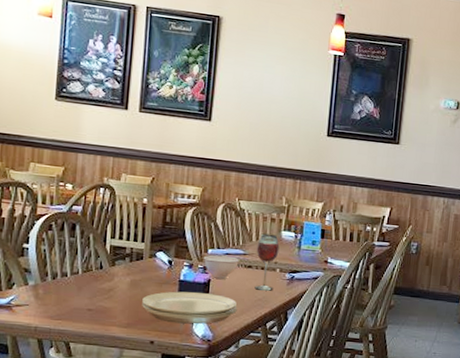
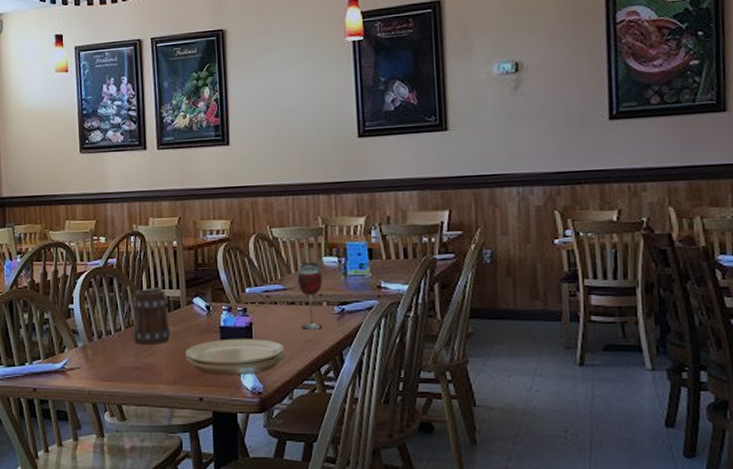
beer mug: none [89,238,131,290] -> present [132,287,171,345]
bowl: present [203,255,239,280] -> none [241,293,280,322]

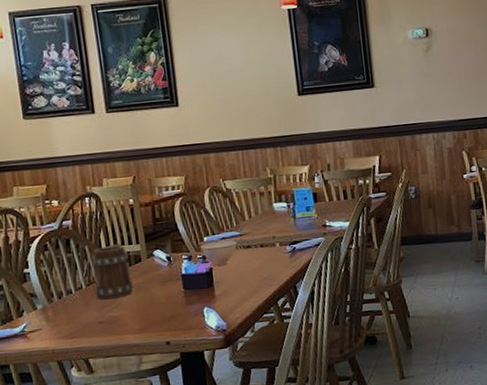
plate: present [184,339,286,376] -> none [148,281,246,320]
bowl: none [241,293,280,322] -> present [200,240,237,267]
wineglass: present [297,262,323,329] -> none [251,208,277,269]

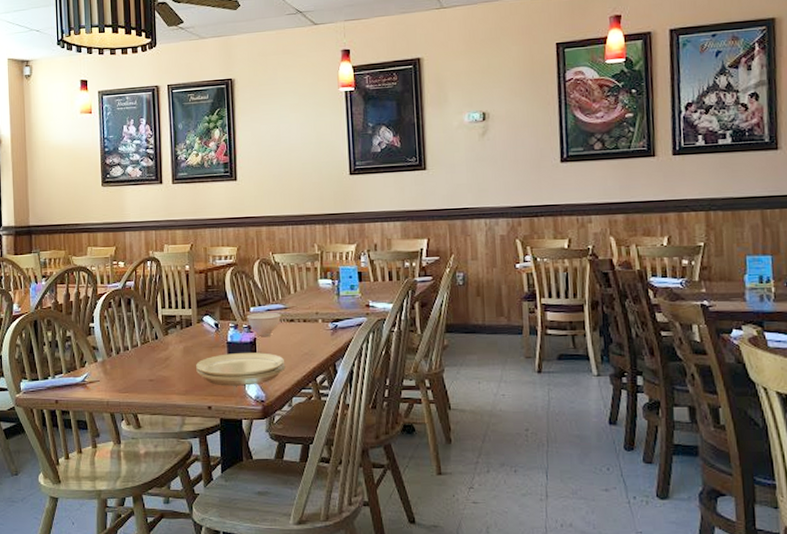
beer mug: present [92,243,134,300] -> none [148,307,183,359]
plate: none [148,281,246,320] -> present [195,352,286,386]

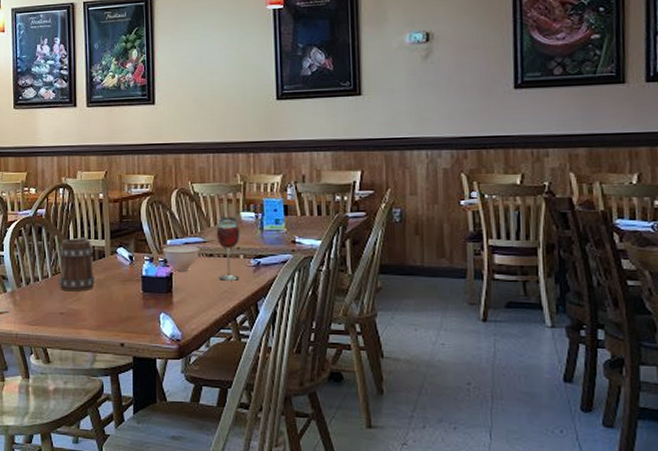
beer mug: none [148,307,183,359] -> present [58,237,96,292]
plate: present [195,352,286,386] -> none [107,288,204,323]
wineglass: none [296,284,319,344] -> present [216,217,240,281]

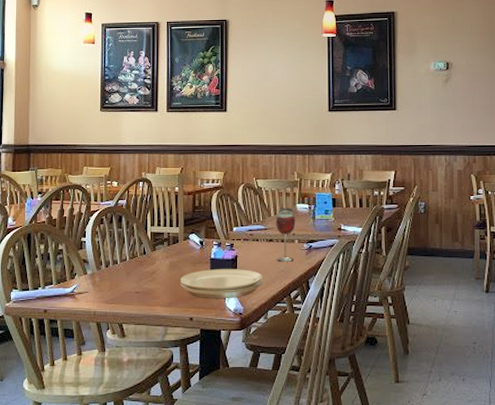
beer mug: present [58,237,96,292] -> none [136,225,169,273]
plate: none [107,288,204,323] -> present [179,269,263,299]
bowl: present [162,245,199,272] -> none [229,232,261,255]

